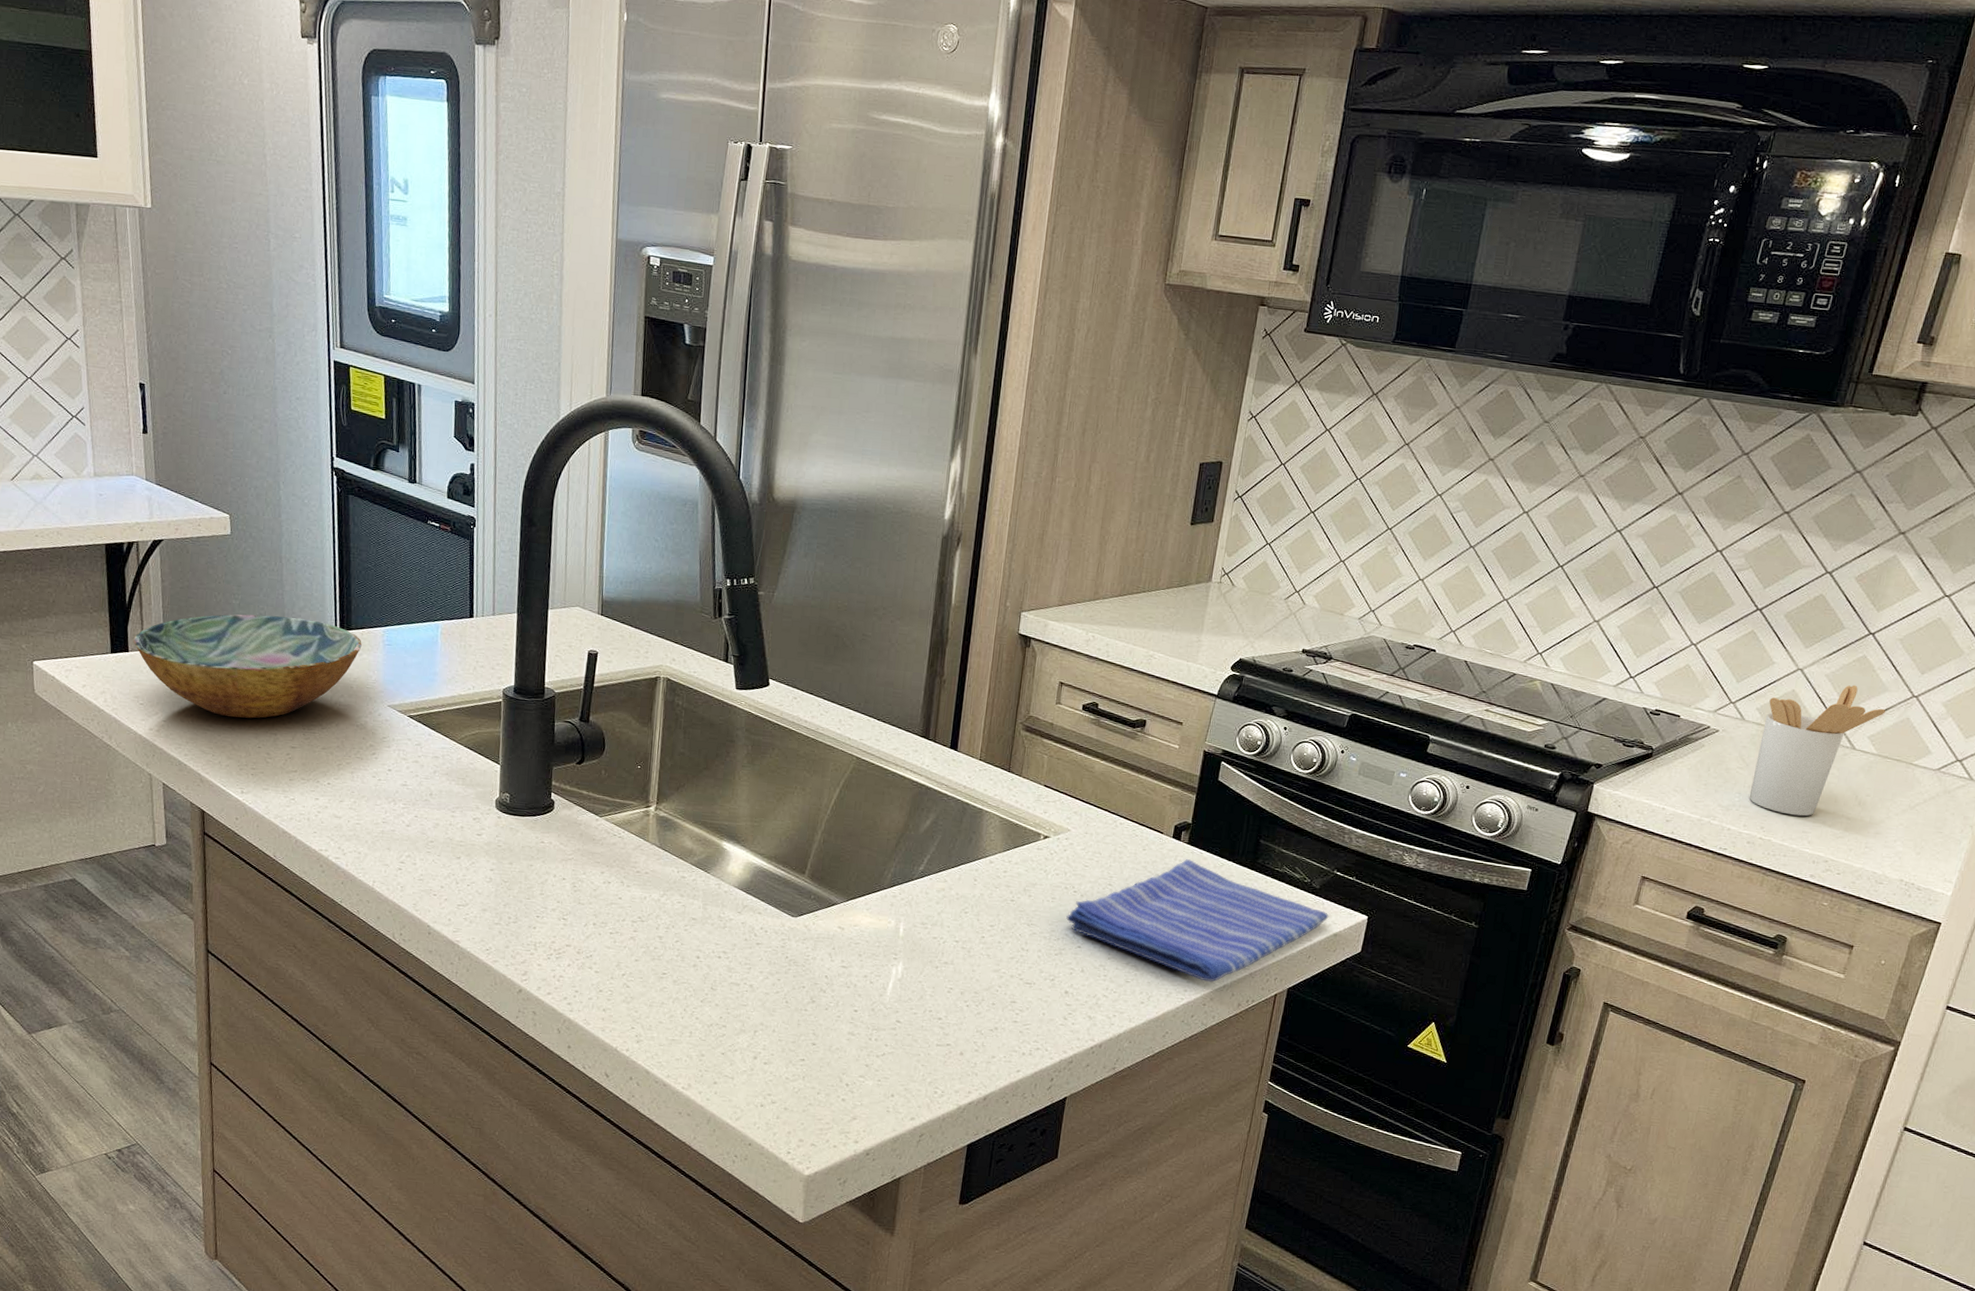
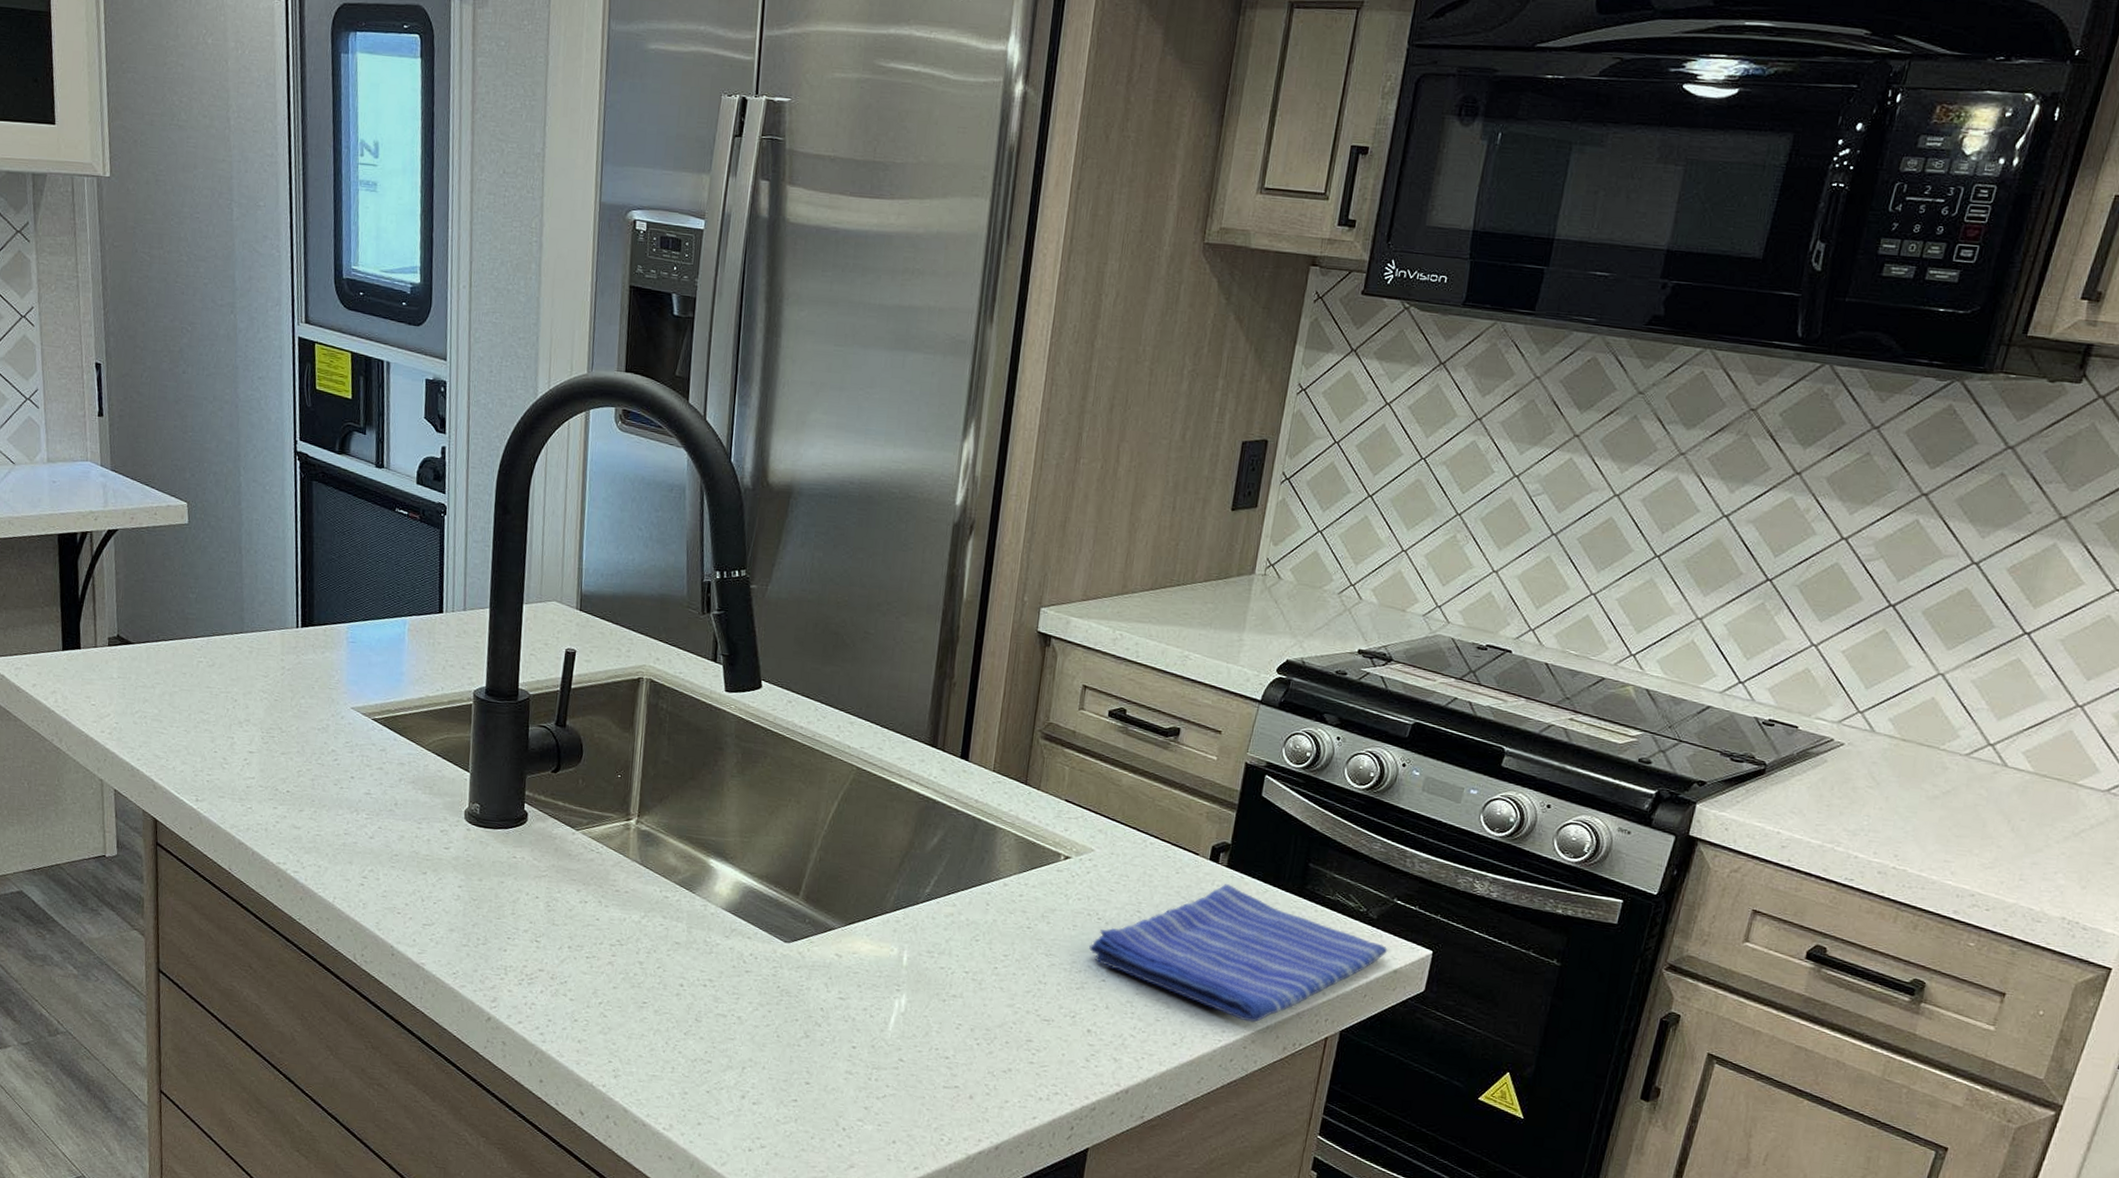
bowl: present [133,614,362,719] -> none [86,609,325,721]
utensil holder: present [1749,685,1885,817] -> none [1880,692,2044,843]

